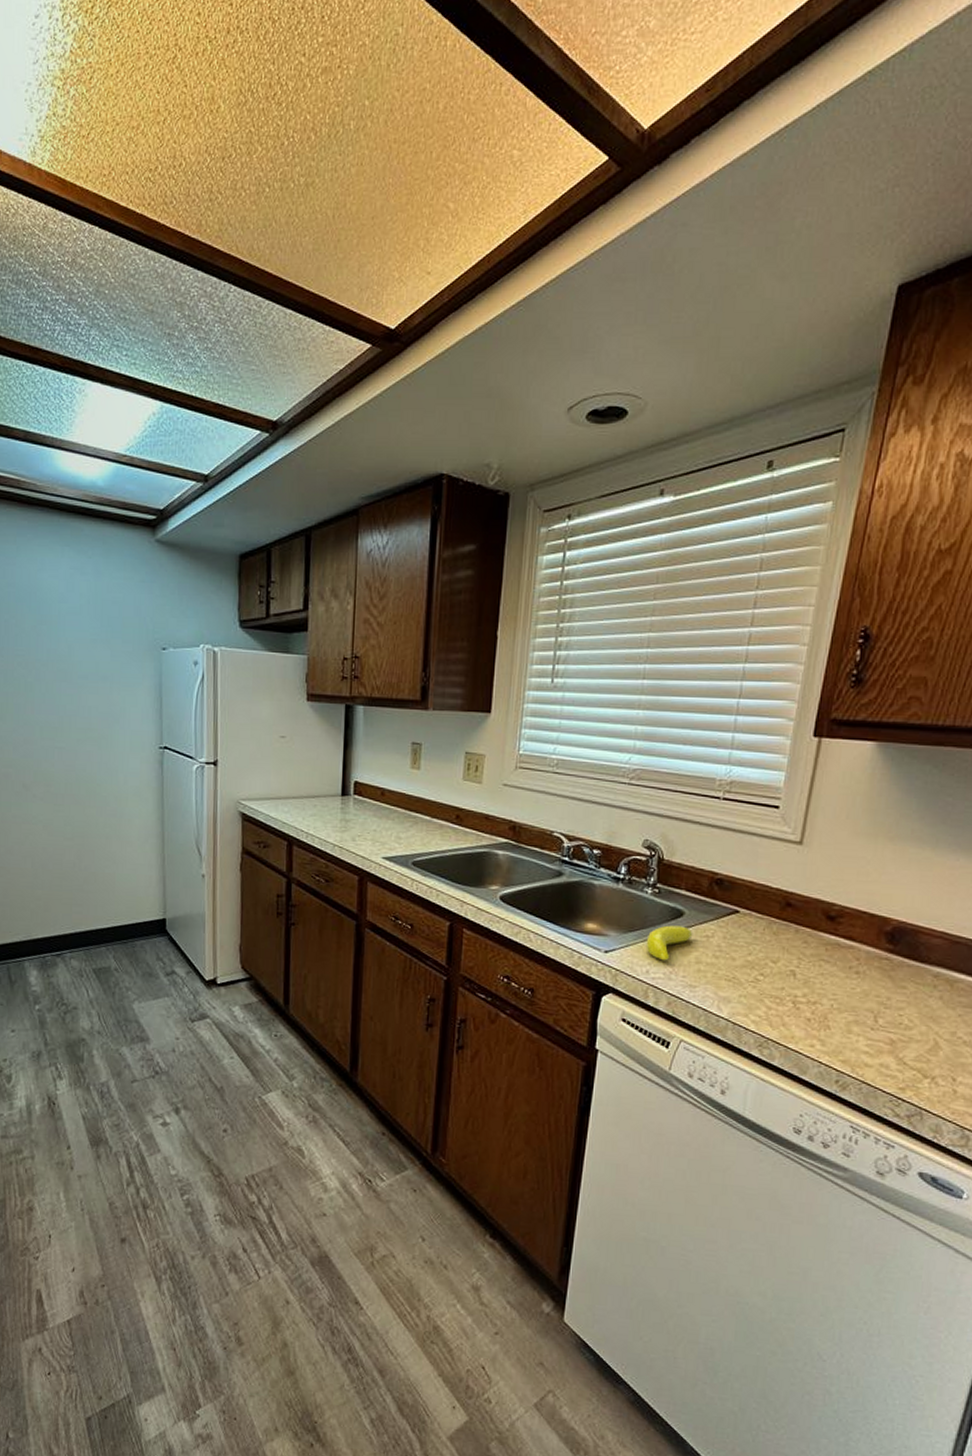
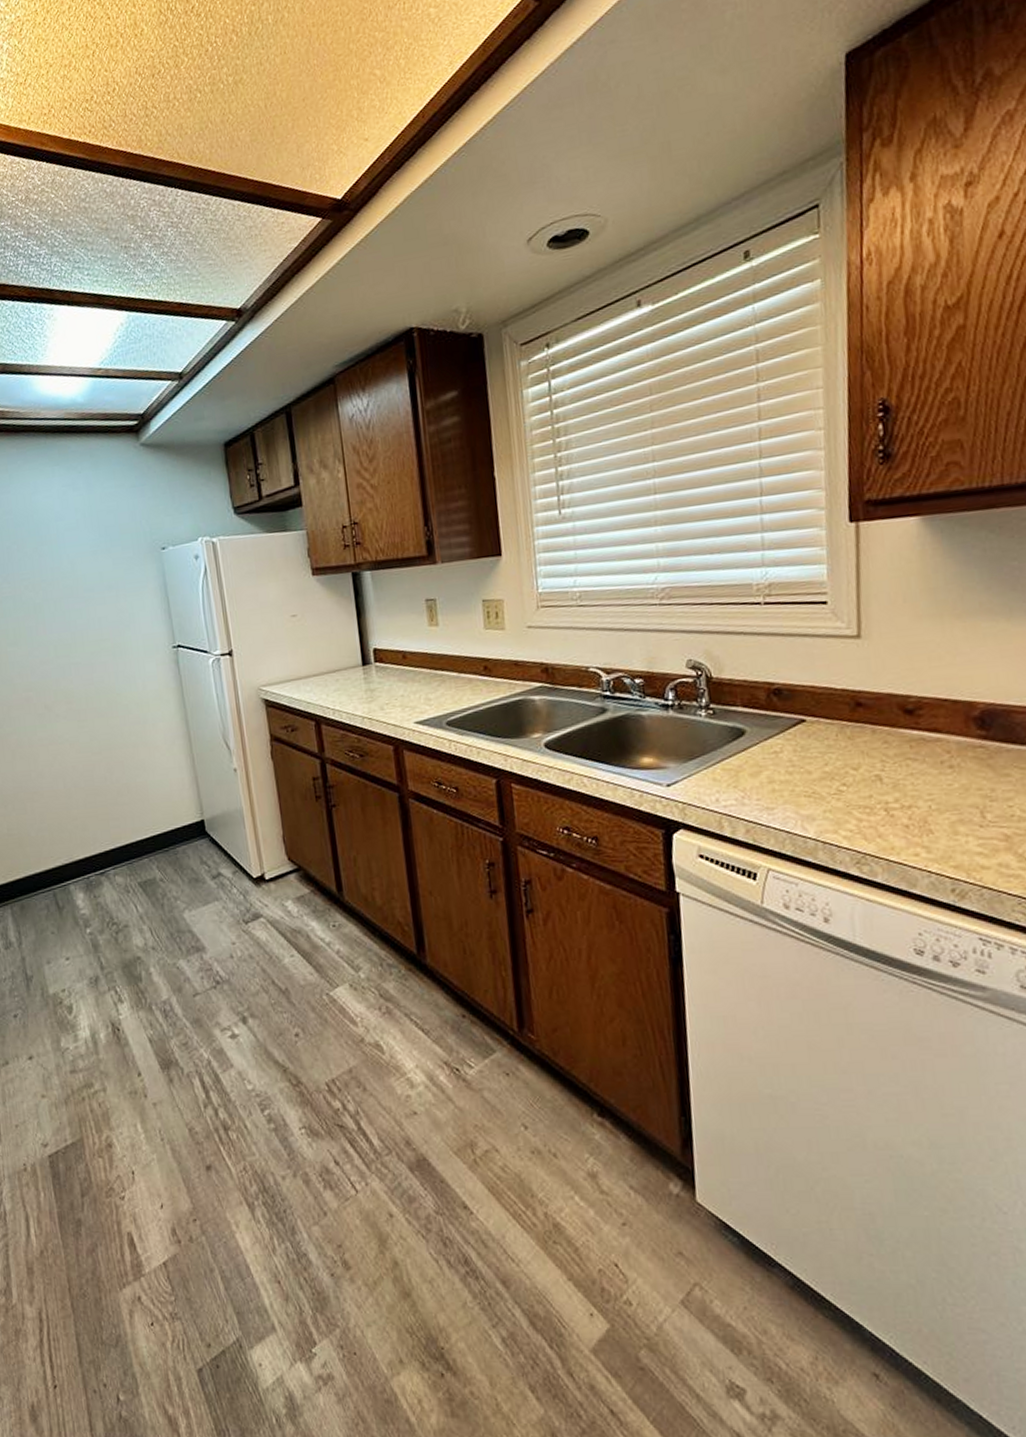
banana: present [646,925,693,961] -> none [709,745,760,786]

